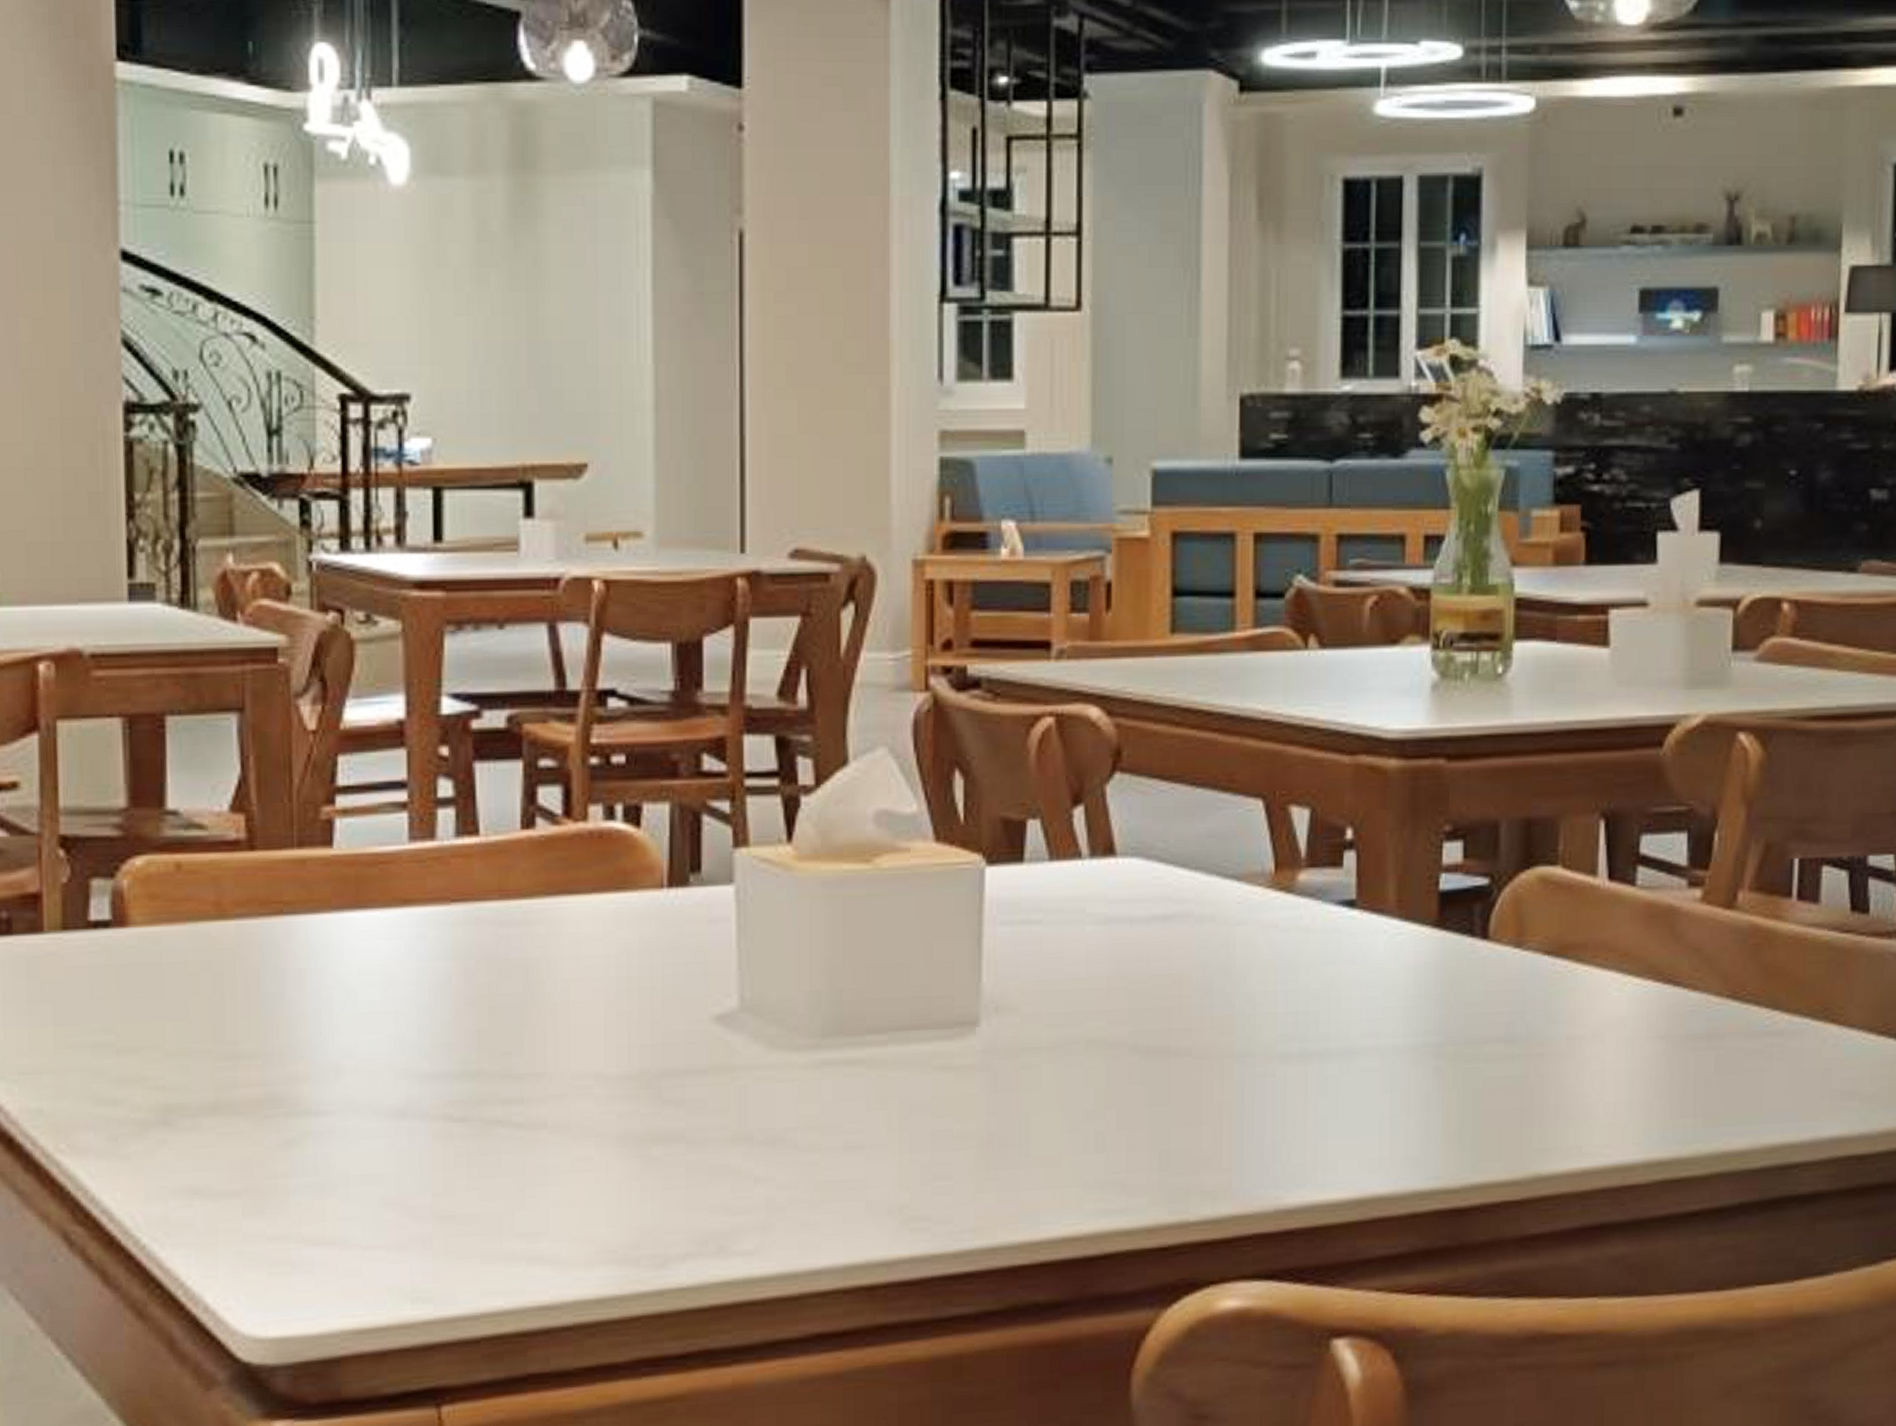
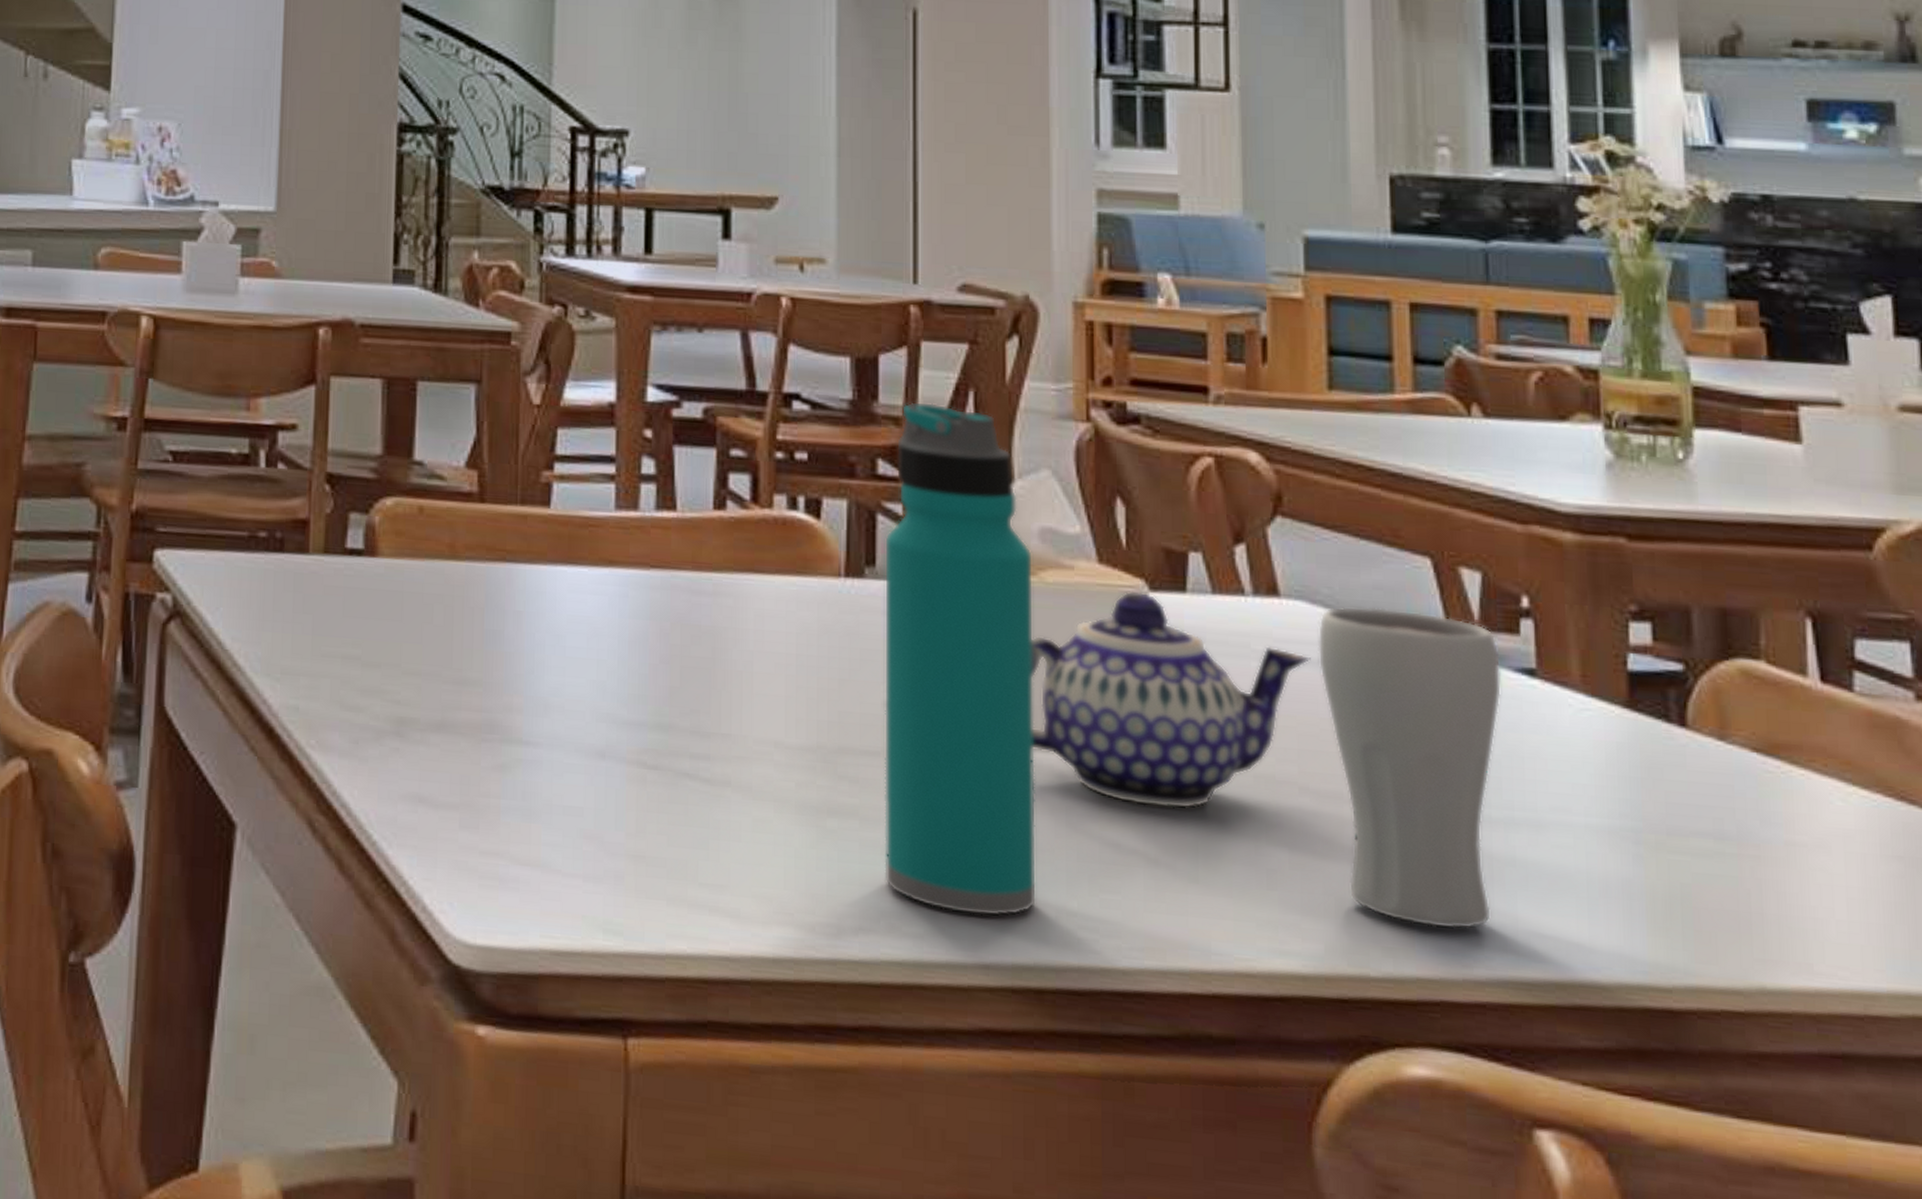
water bottle: none [710,685,869,1223] -> present [884,401,1037,917]
teapot: none [865,867,1144,1087] -> present [1031,591,1311,809]
drinking glass: none [1151,855,1324,1166] -> present [1317,606,1502,930]

